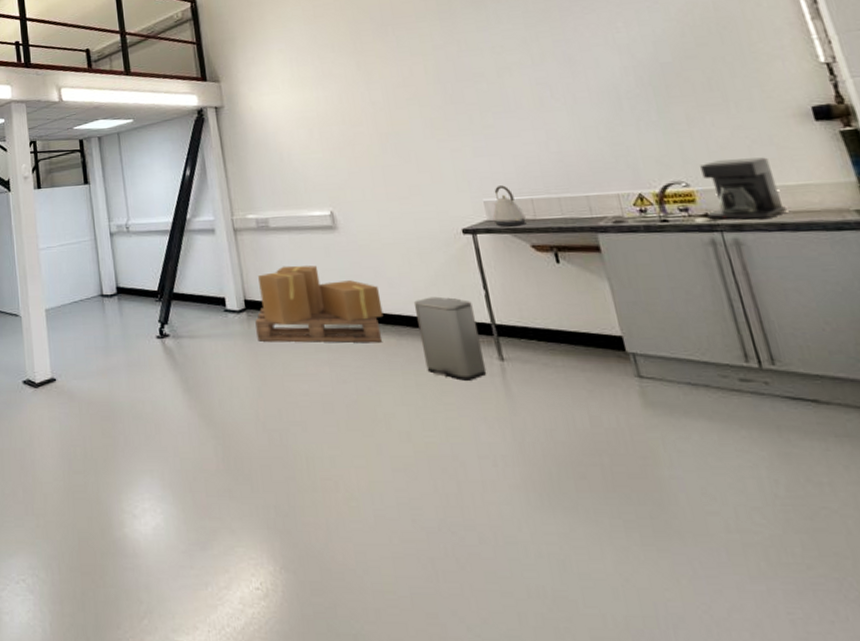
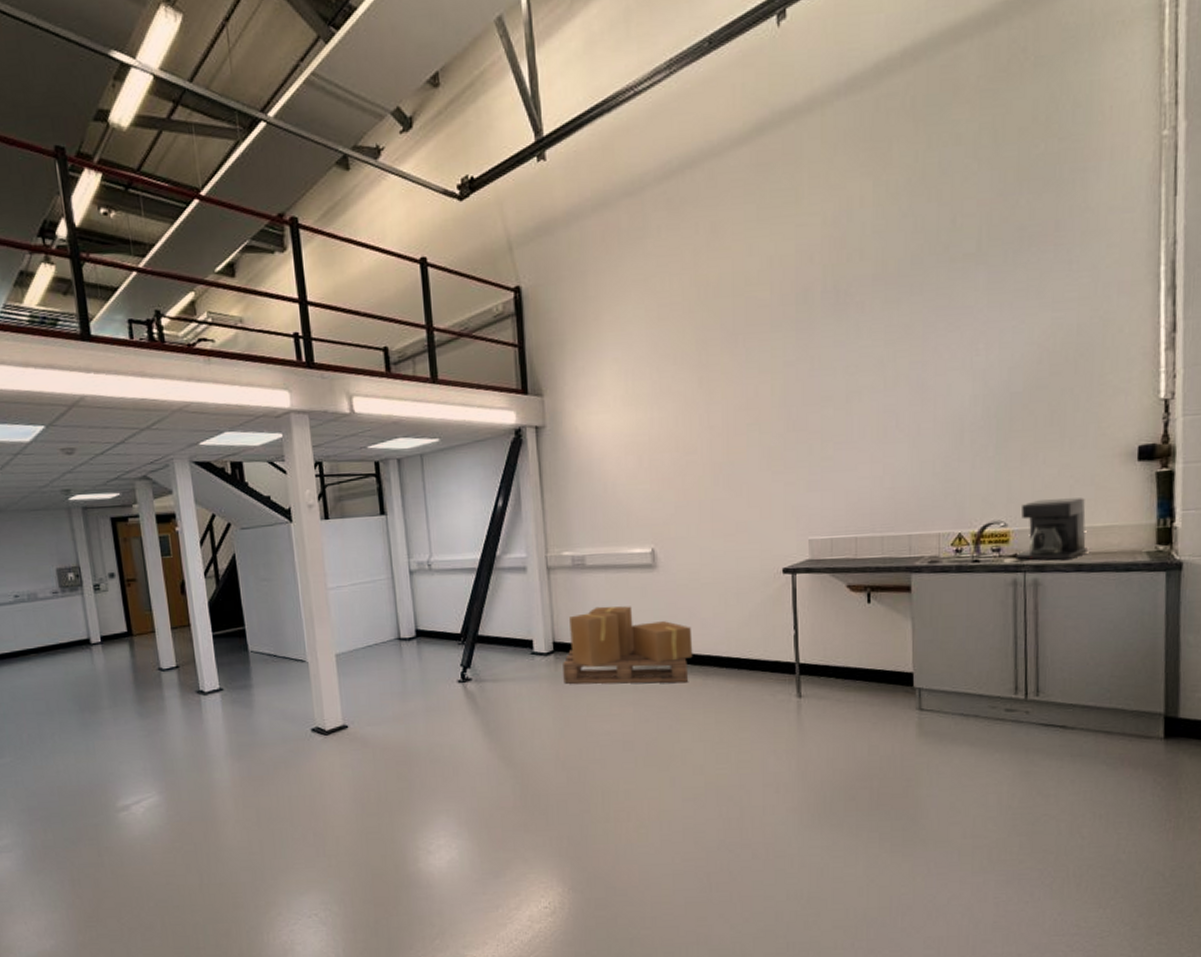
pedal bin: present [413,296,487,381] -> none [724,637,784,717]
kettle: present [492,185,526,227] -> none [815,523,847,567]

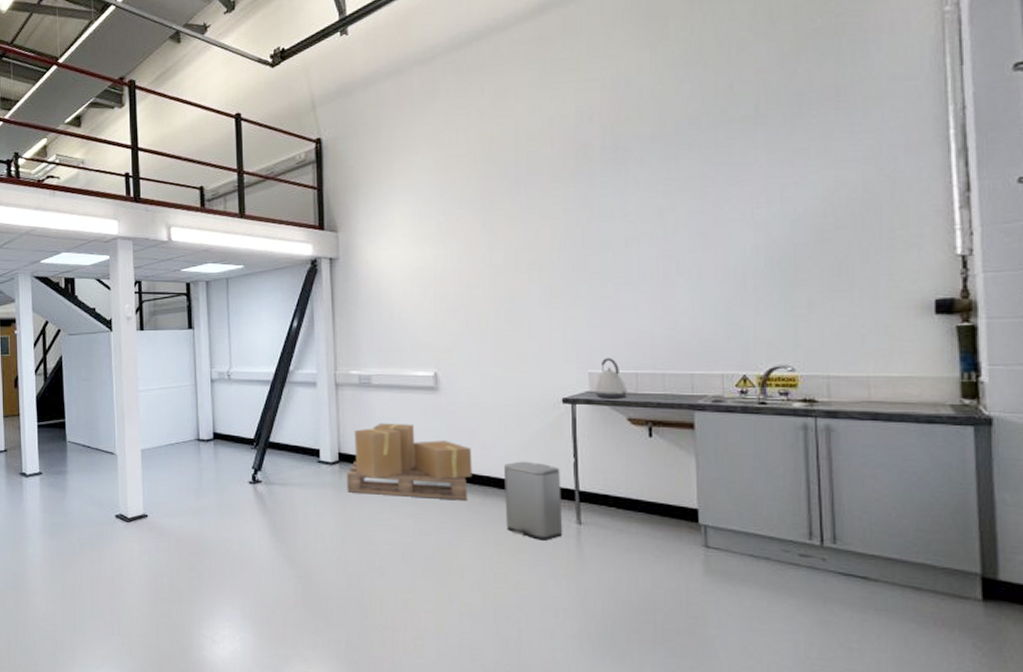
pedal bin: none [724,637,784,717] -> present [503,461,563,540]
kettle: none [815,523,847,567] -> present [594,358,627,399]
coffee maker: present [1015,498,1087,561] -> none [805,347,884,408]

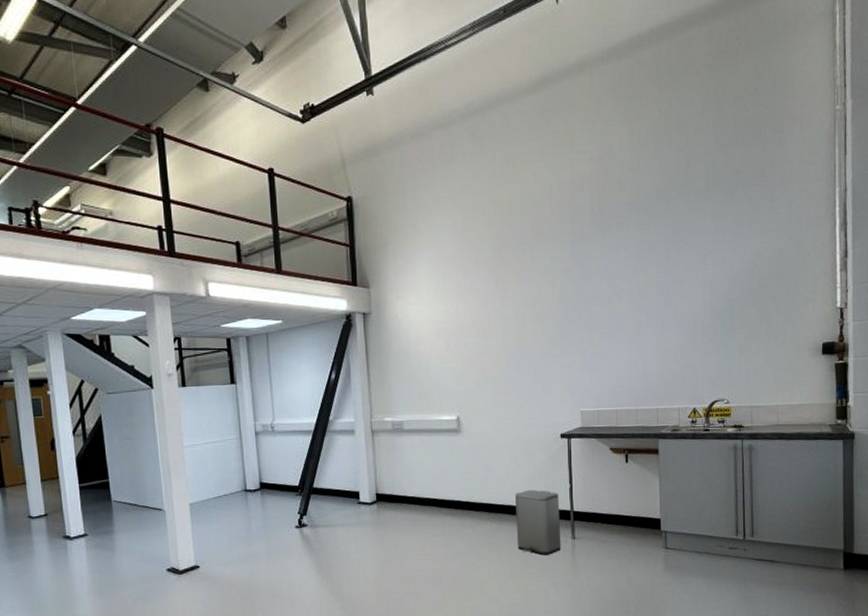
cardboard boxes: present [347,423,472,501] -> none [384,463,490,529]
kettle: present [594,358,627,399] -> none [585,398,610,433]

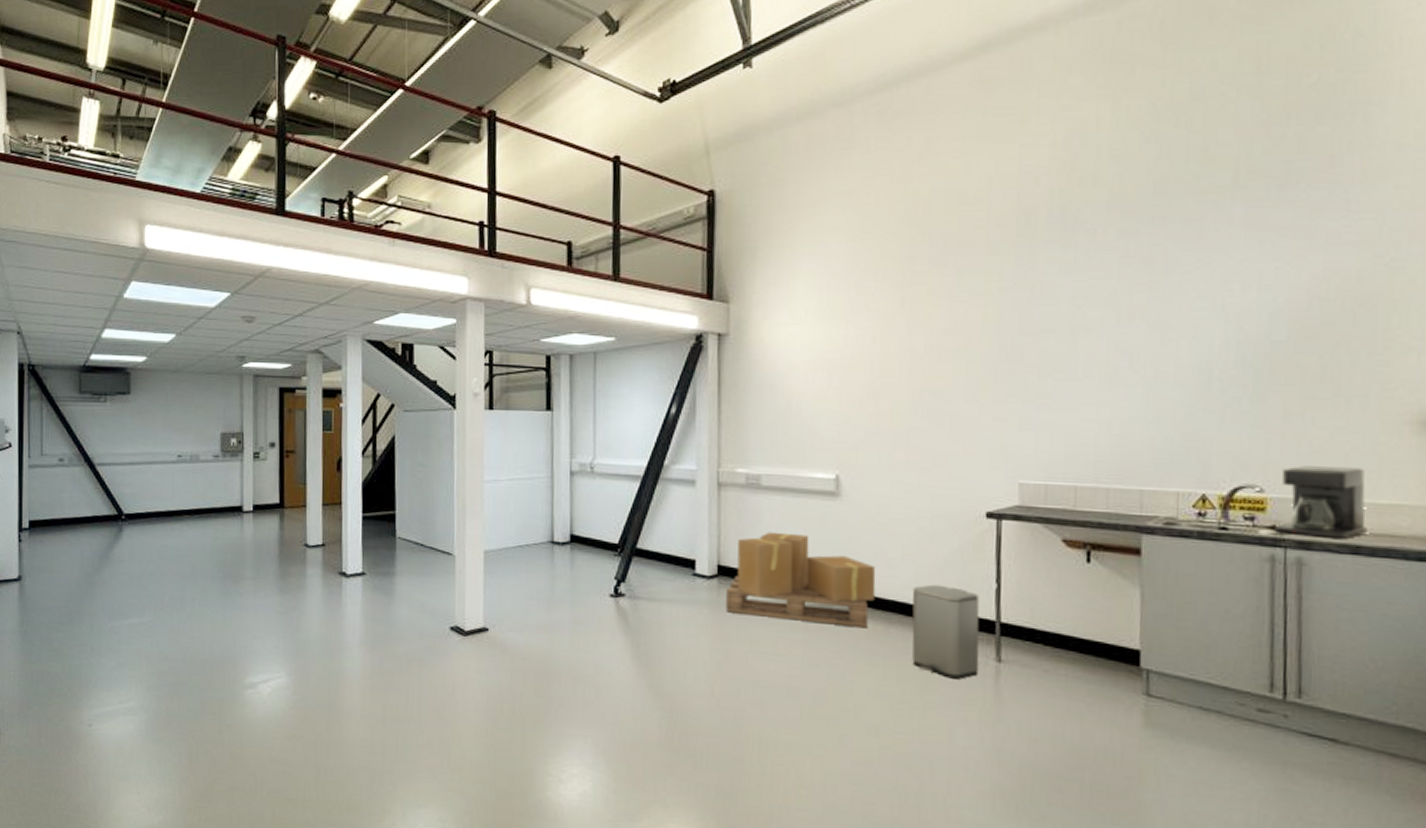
cardboard boxes: none [384,463,490,529] -> present [726,531,876,629]
coffee maker: none [735,382,787,431] -> present [1274,466,1367,540]

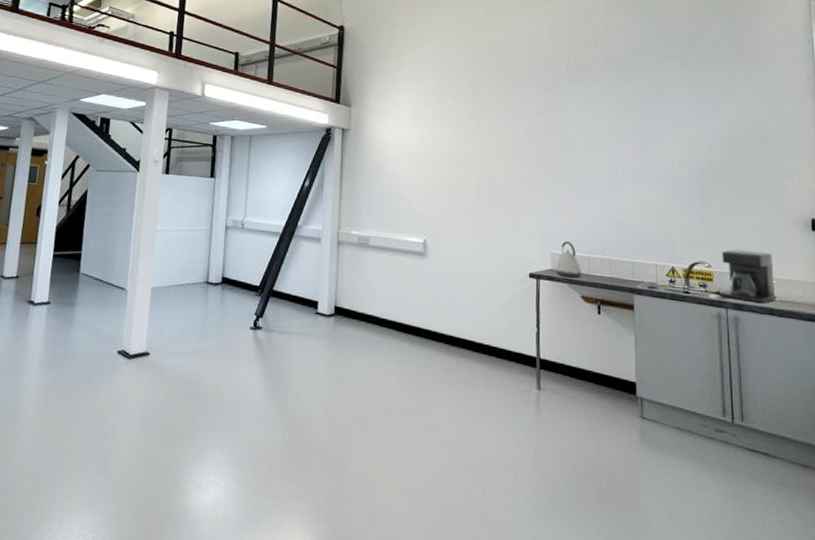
cardboard boxes: present [726,531,876,629] -> none [339,281,451,361]
pedal bin: present [912,584,980,680] -> none [477,327,525,403]
kettle: none [1025,467,1063,516] -> present [555,241,581,278]

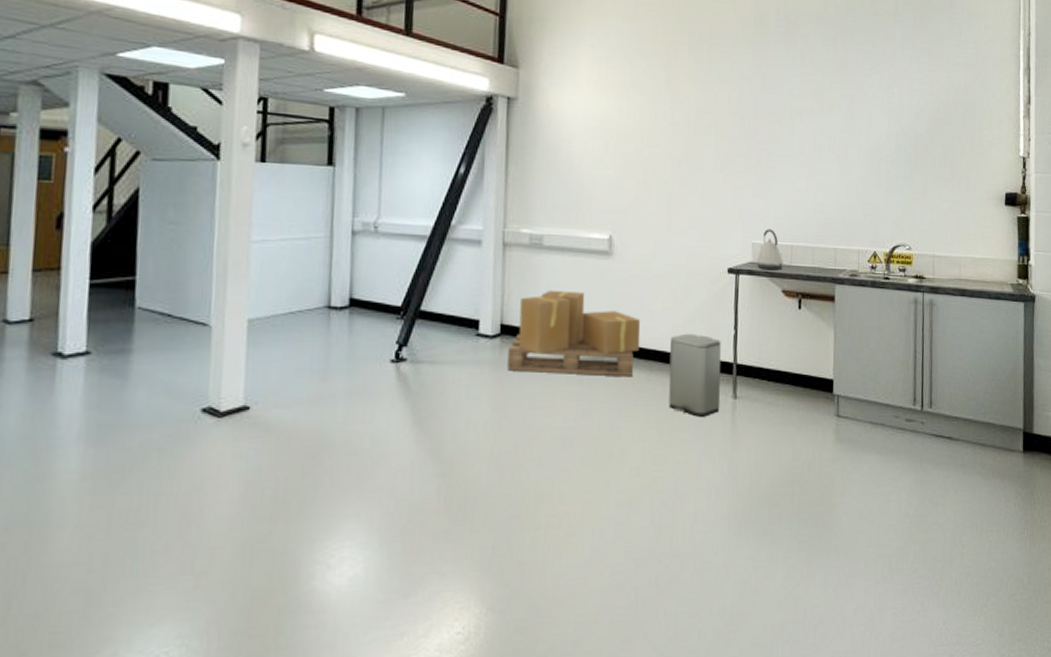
cardboard boxes: none [339,281,451,361] -> present [507,290,640,377]
pedal bin: none [477,327,525,403] -> present [668,333,722,417]
coffee maker: present [719,249,777,304] -> none [917,229,969,285]

